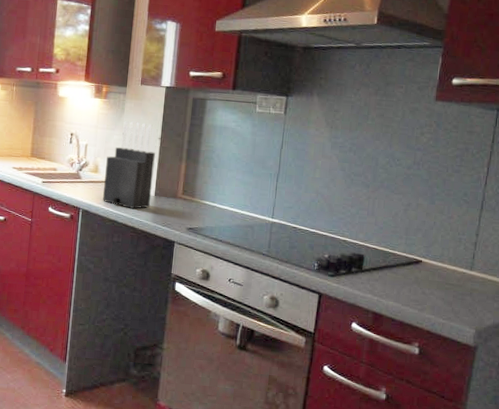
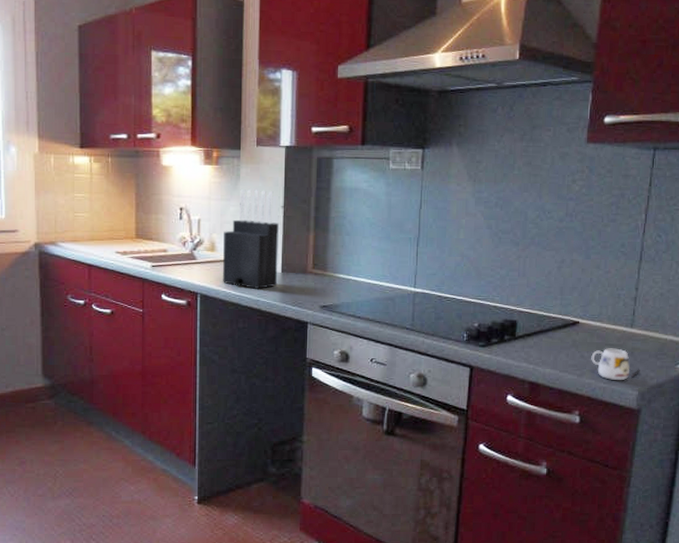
mug: none [432,287,478,319] -> present [591,348,640,381]

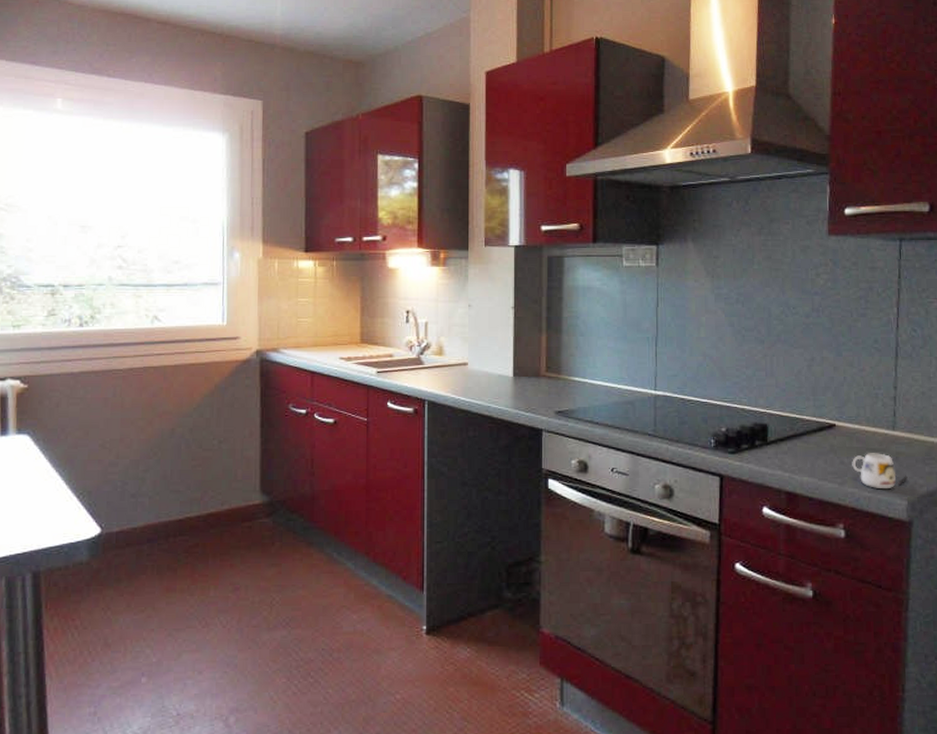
knife block: present [222,189,279,289] -> none [450,291,509,394]

